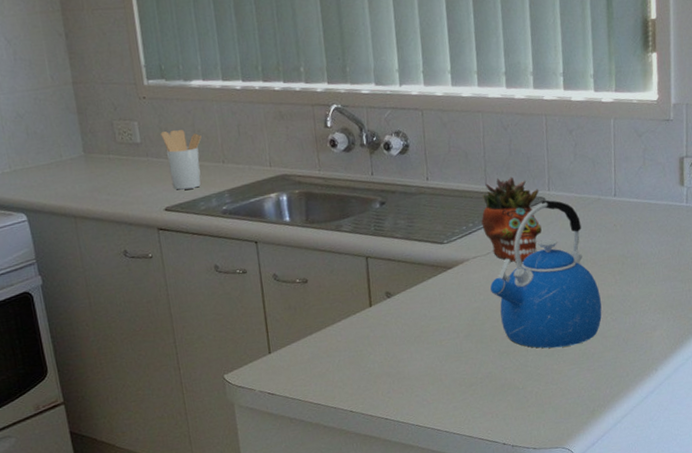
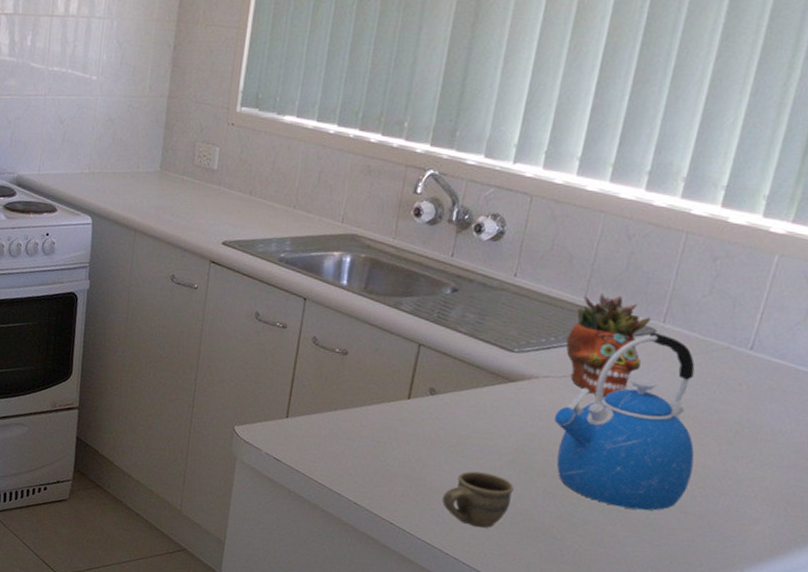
utensil holder: present [160,129,202,190] -> none [236,163,279,228]
cup: none [422,350,477,400] -> present [442,471,514,528]

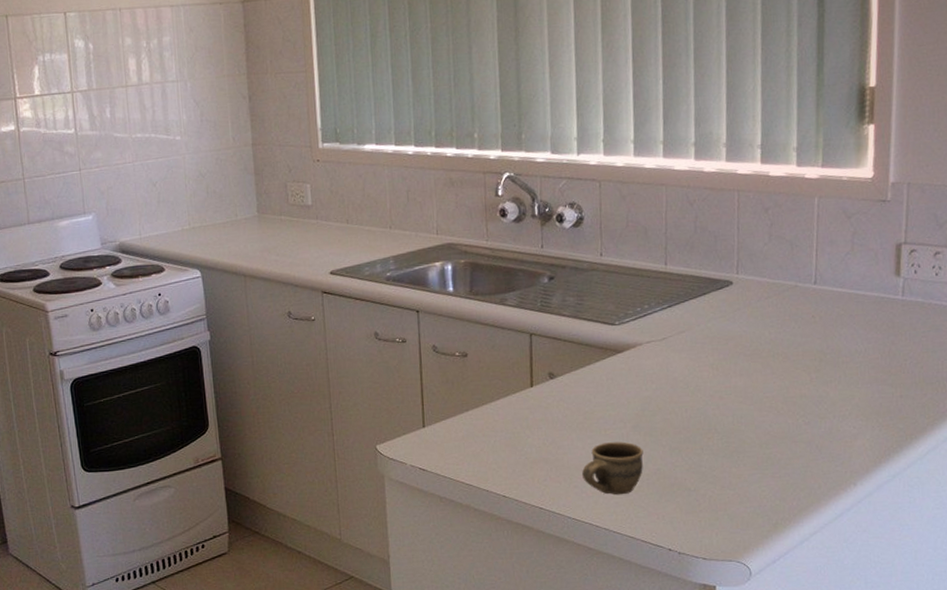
kettle: present [554,332,695,511] -> none [664,283,793,449]
succulent planter: present [566,293,652,397] -> none [658,256,727,351]

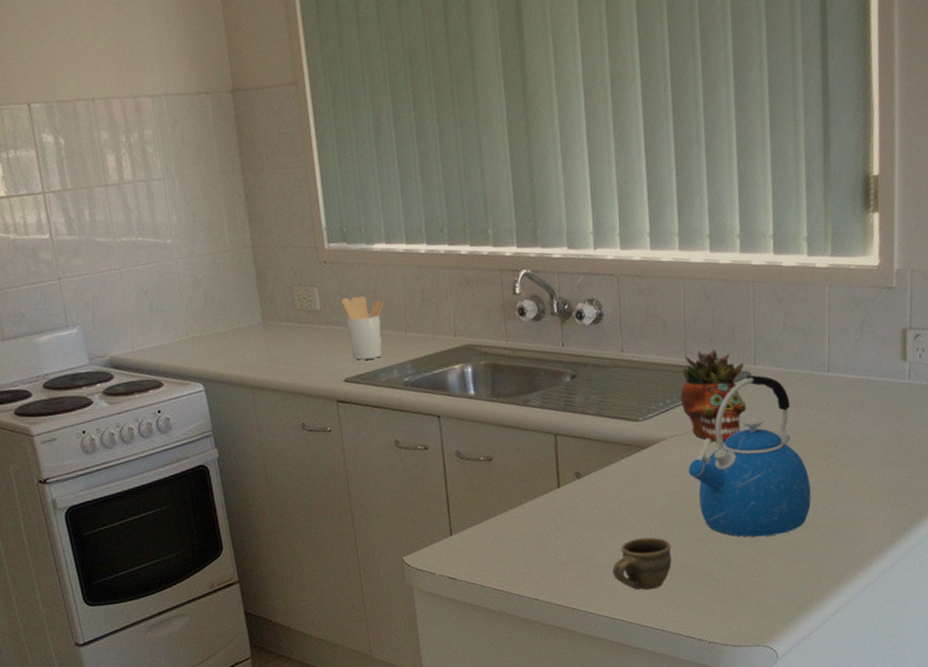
utensil holder: none [331,193,371,254] -> present [341,296,384,360]
succulent planter: none [658,256,727,351] -> present [680,349,746,442]
kettle: none [664,283,793,449] -> present [688,374,811,537]

